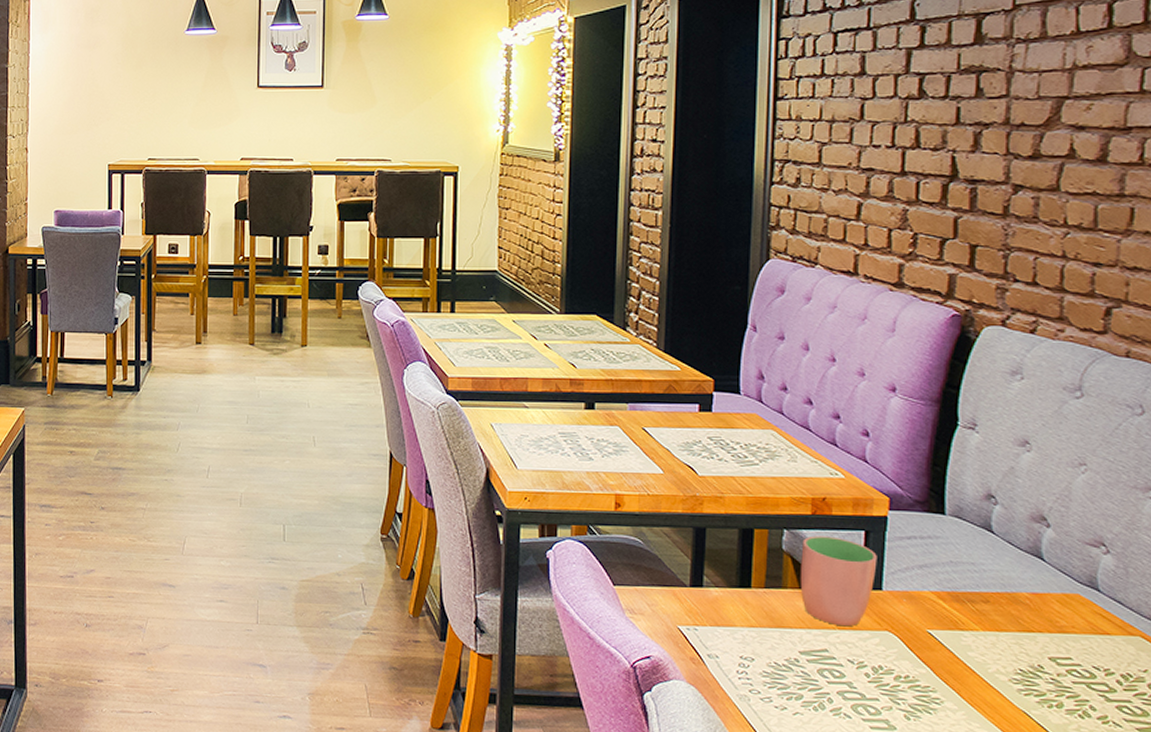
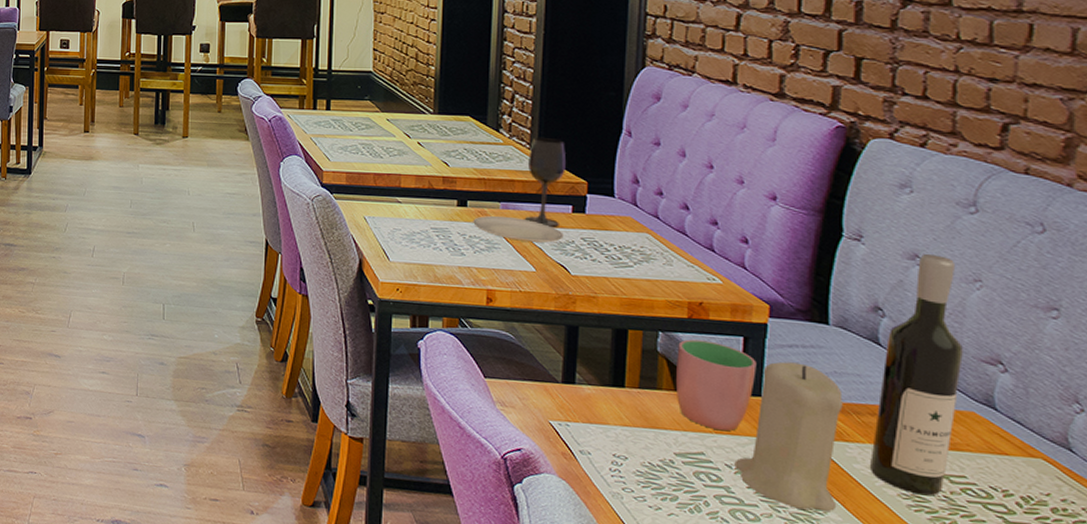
plate: none [601,417,691,444] -> present [473,215,564,243]
wine glass: none [653,334,692,427] -> present [525,137,565,227]
candle: none [856,554,958,701] -> present [734,361,843,512]
bottle: none [982,440,1069,679] -> present [869,254,963,496]

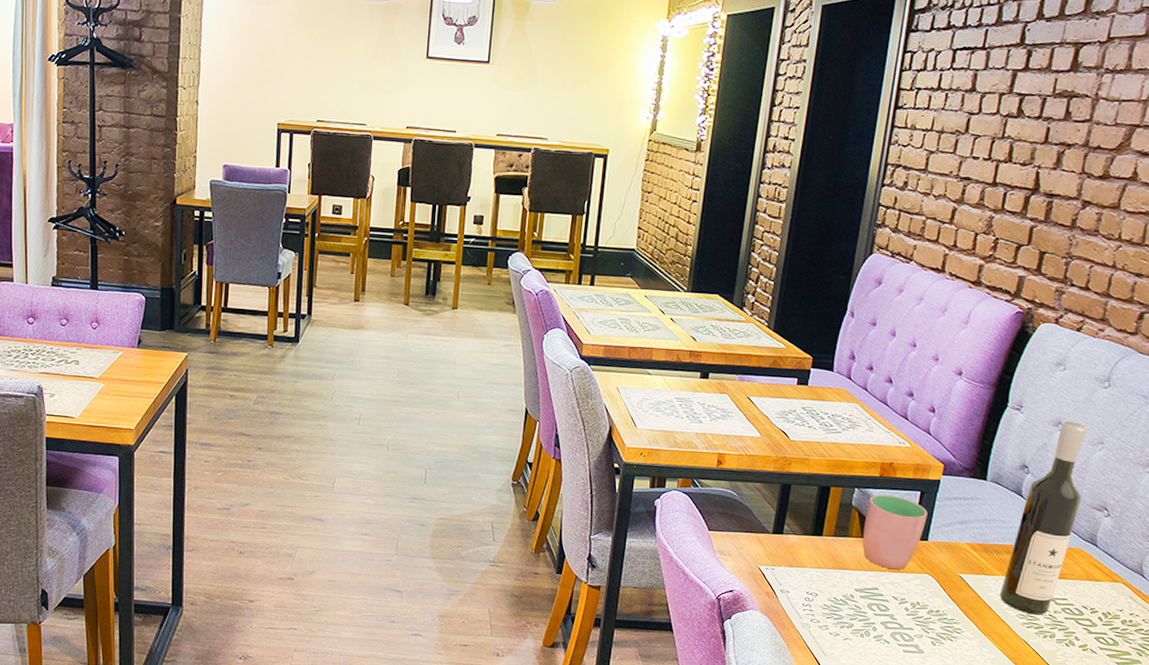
plate: present [473,215,564,243] -> none [712,387,788,412]
wine glass: present [525,137,565,227] -> none [757,315,798,398]
candle: present [734,361,843,512] -> none [900,511,989,631]

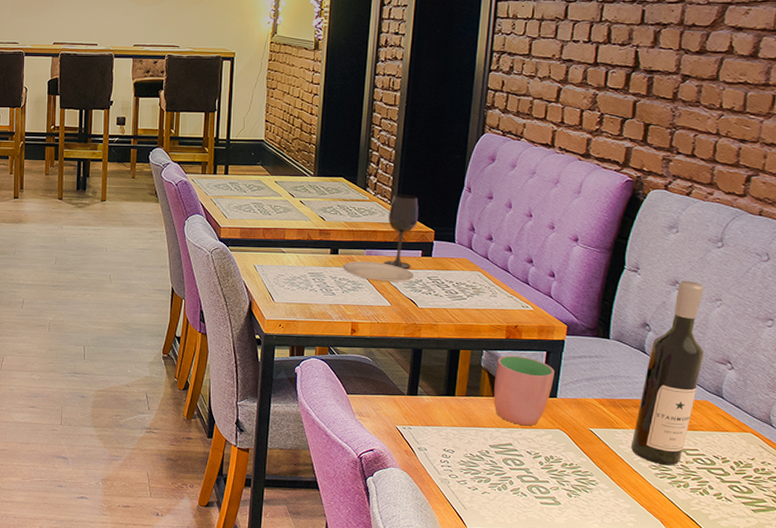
plate: none [712,387,788,412] -> present [343,261,414,282]
wine glass: none [757,315,798,398] -> present [384,194,419,269]

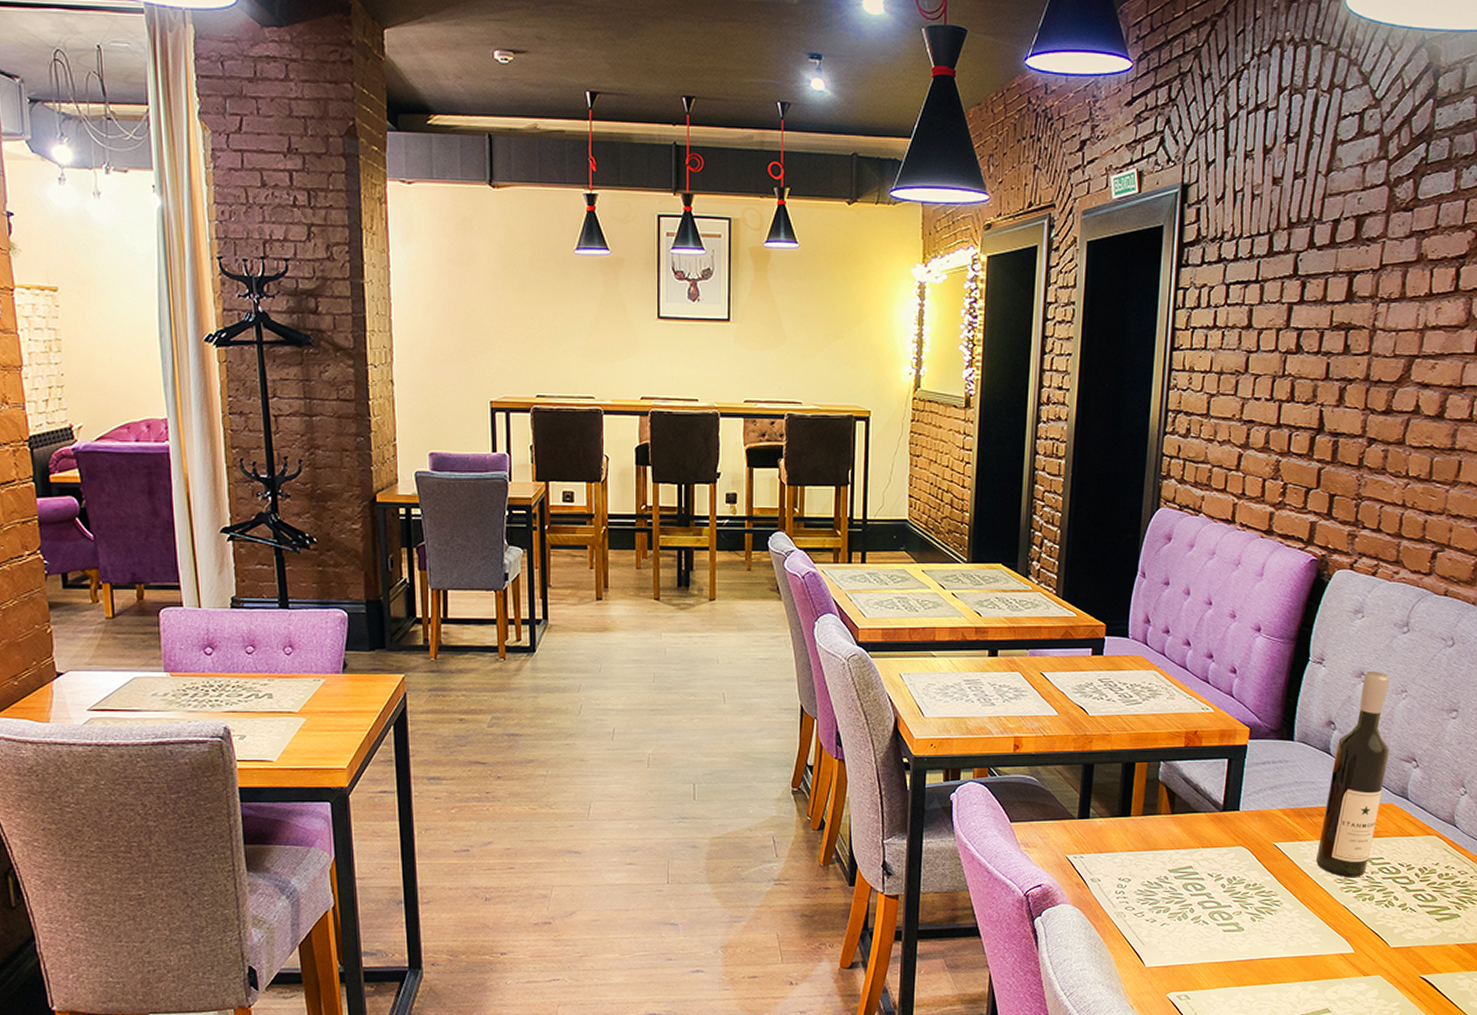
plate: present [343,261,414,282] -> none [1003,663,1084,687]
wine glass: present [384,194,419,269] -> none [1050,582,1088,671]
cup: present [493,355,555,426] -> none [1172,765,1237,845]

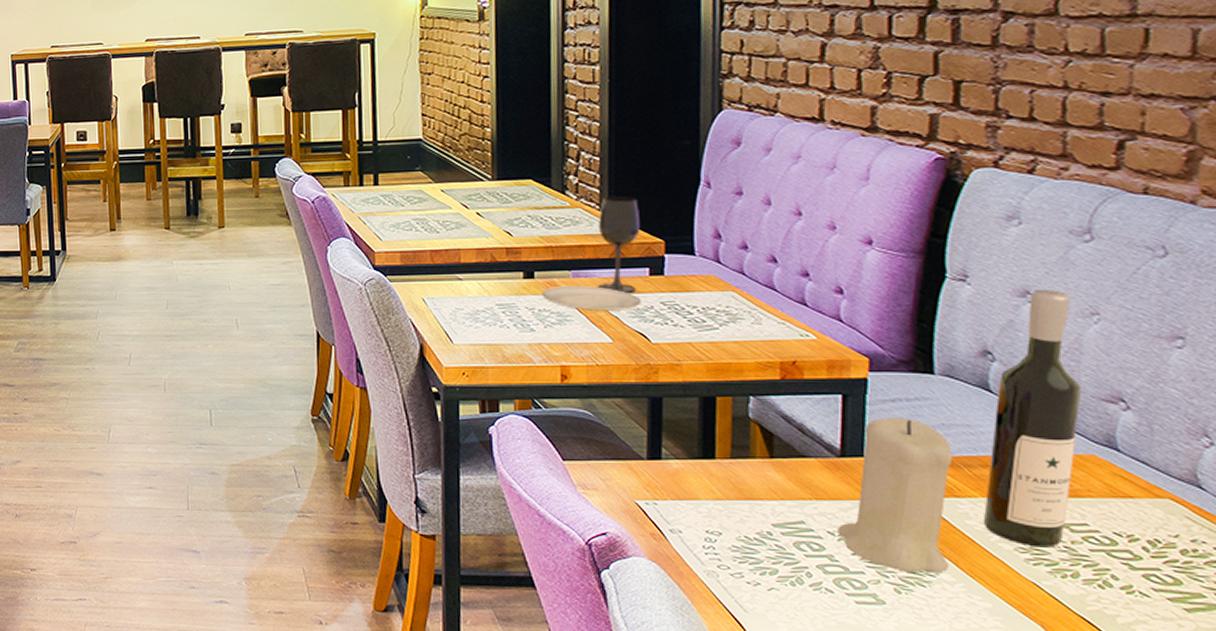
plate: none [1003,663,1084,687] -> present [542,285,641,311]
wine glass: none [1050,582,1088,671] -> present [597,195,640,293]
candle: none [1215,777,1300,904] -> present [837,418,952,573]

